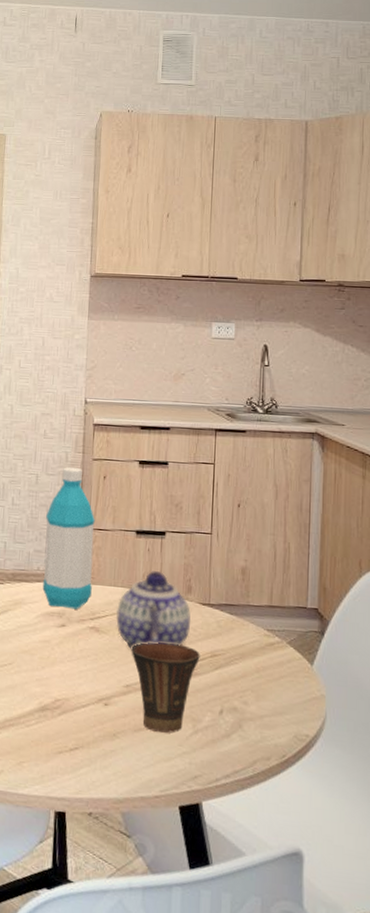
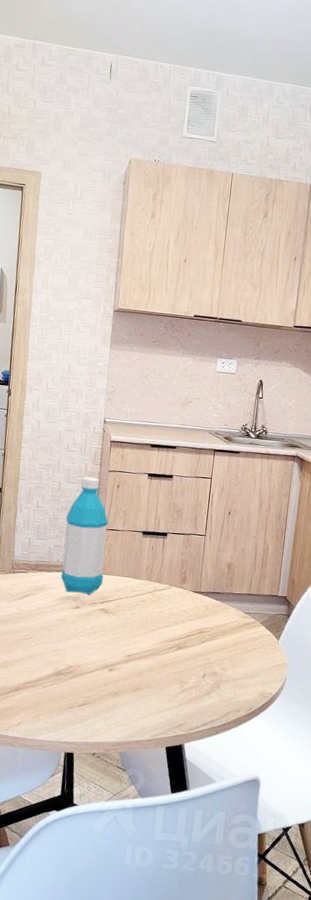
teapot: present [116,571,191,649] -> none [122,564,184,627]
cup: present [131,642,200,733] -> none [133,621,190,692]

